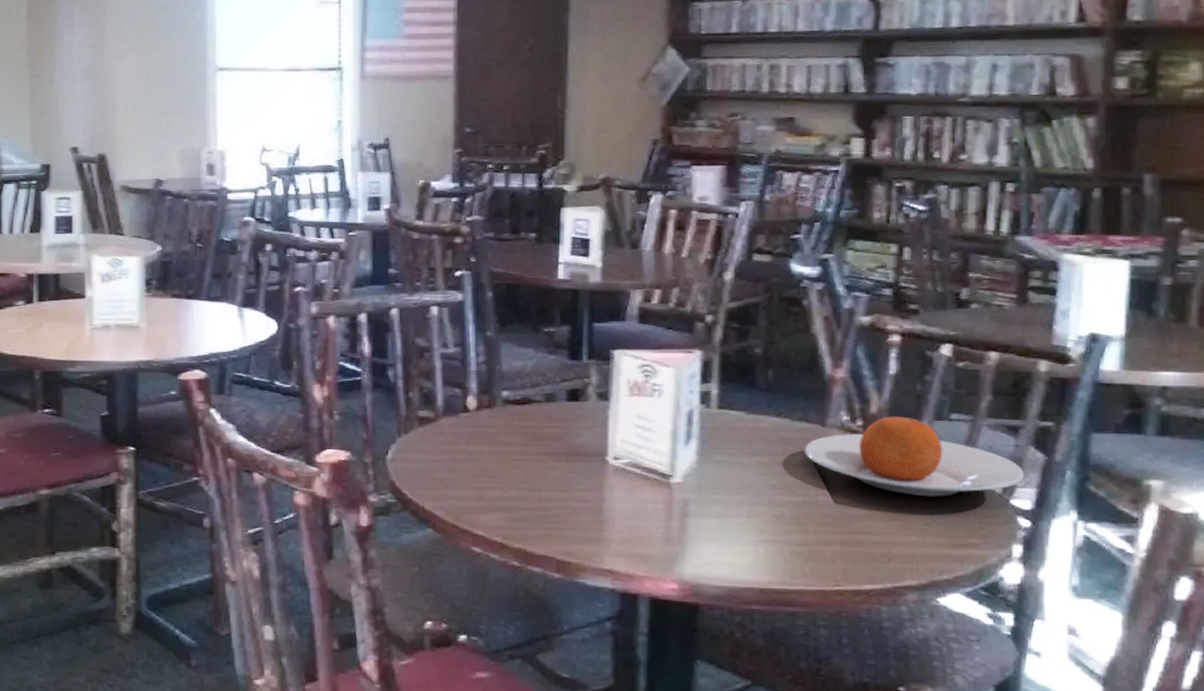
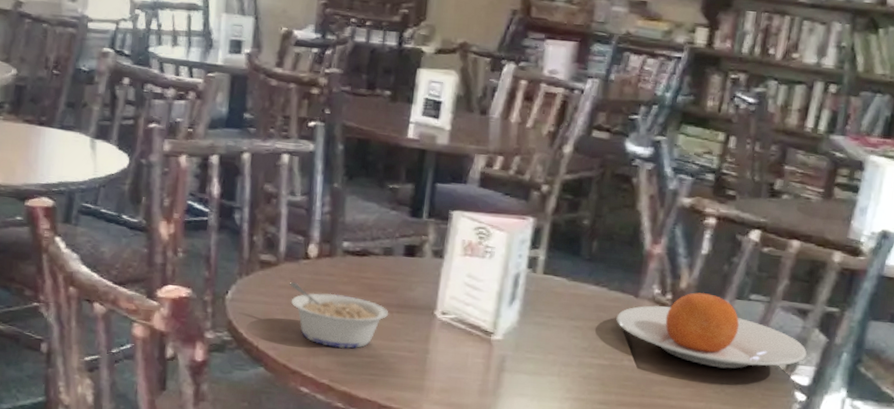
legume: none [450,436,558,504] -> present [289,282,389,349]

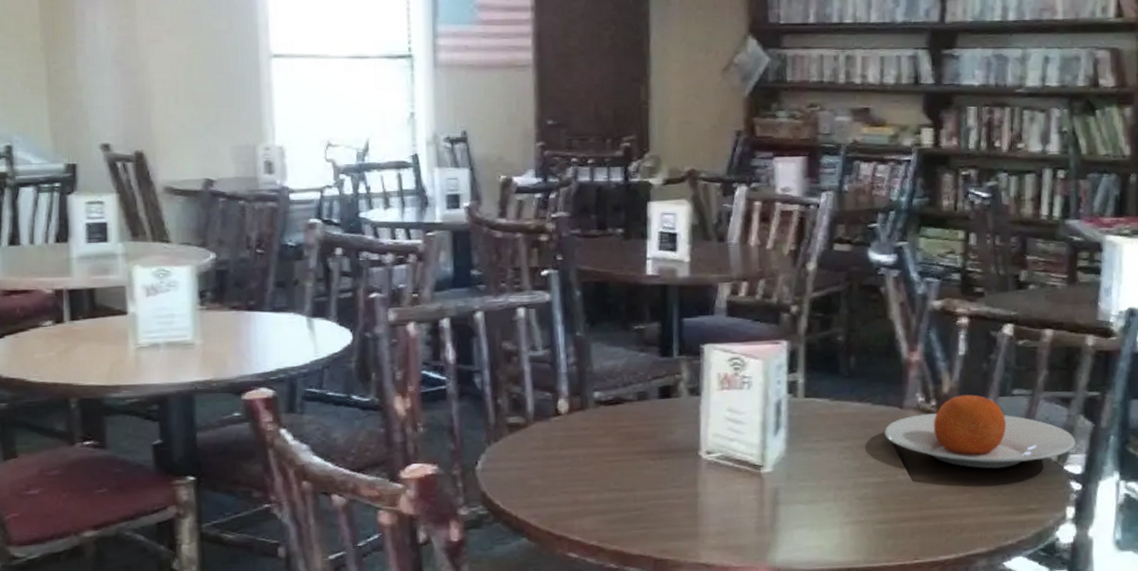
legume: present [289,282,389,349] -> none [542,441,652,506]

